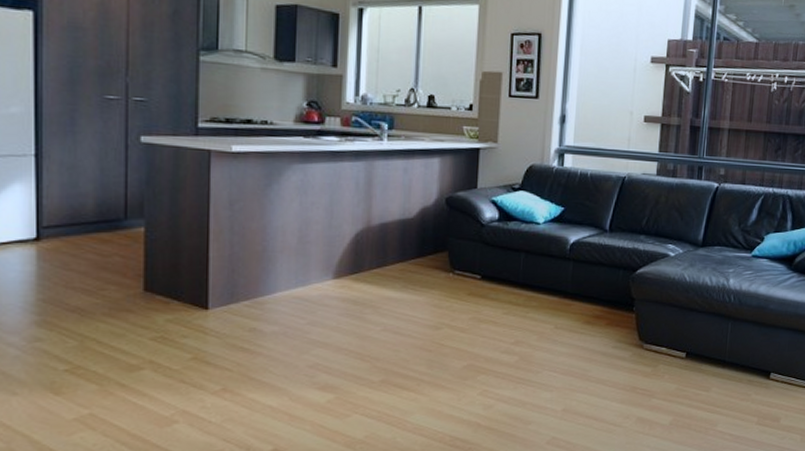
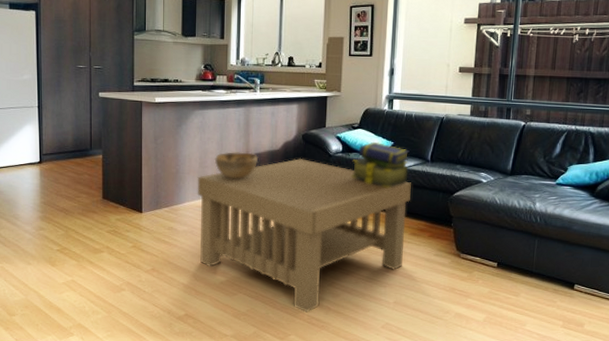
coffee table: none [294,228,585,433] -> present [197,158,411,313]
decorative bowl: none [320,221,385,259] -> present [214,152,259,179]
stack of books: none [510,207,584,266] -> present [352,141,410,188]

